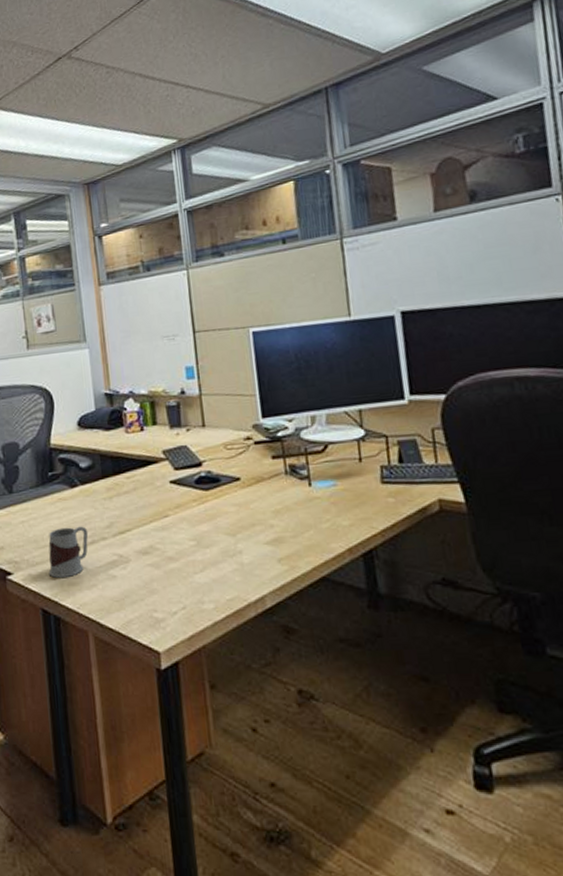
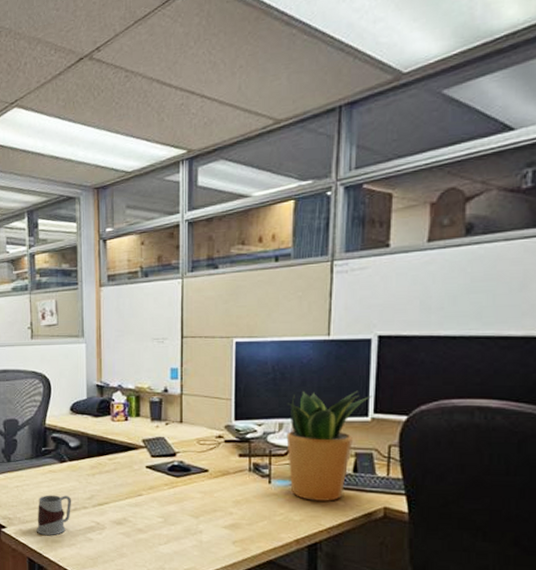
potted plant: none [316,372,405,501] -> present [286,390,372,501]

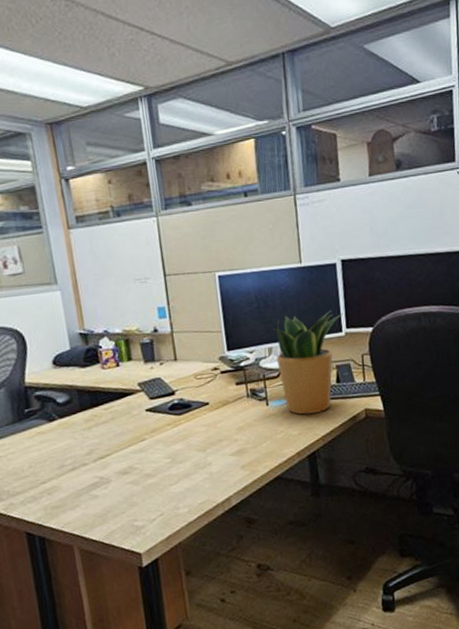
mug: present [36,495,72,535] -> none [29,455,70,504]

